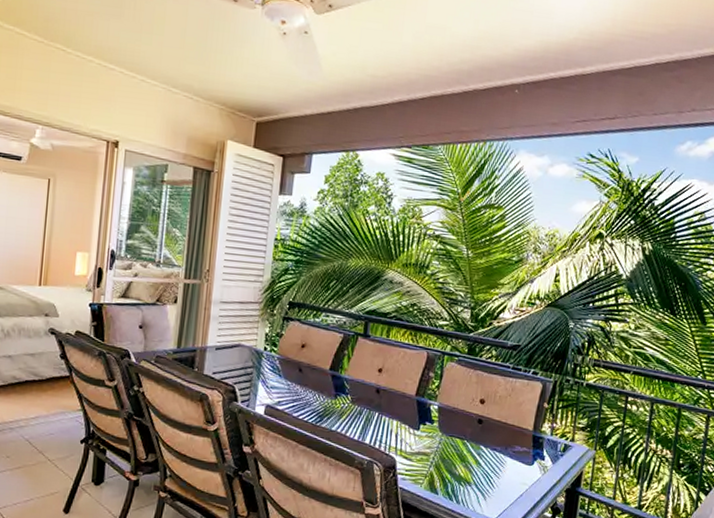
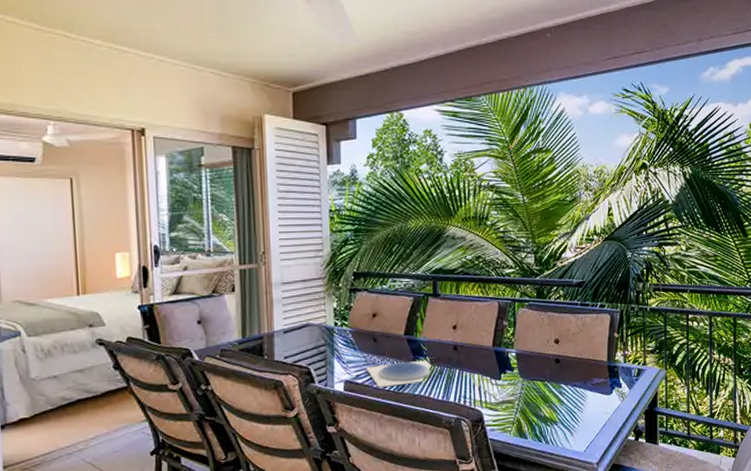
plate: none [288,395,353,420] -> present [366,360,432,387]

